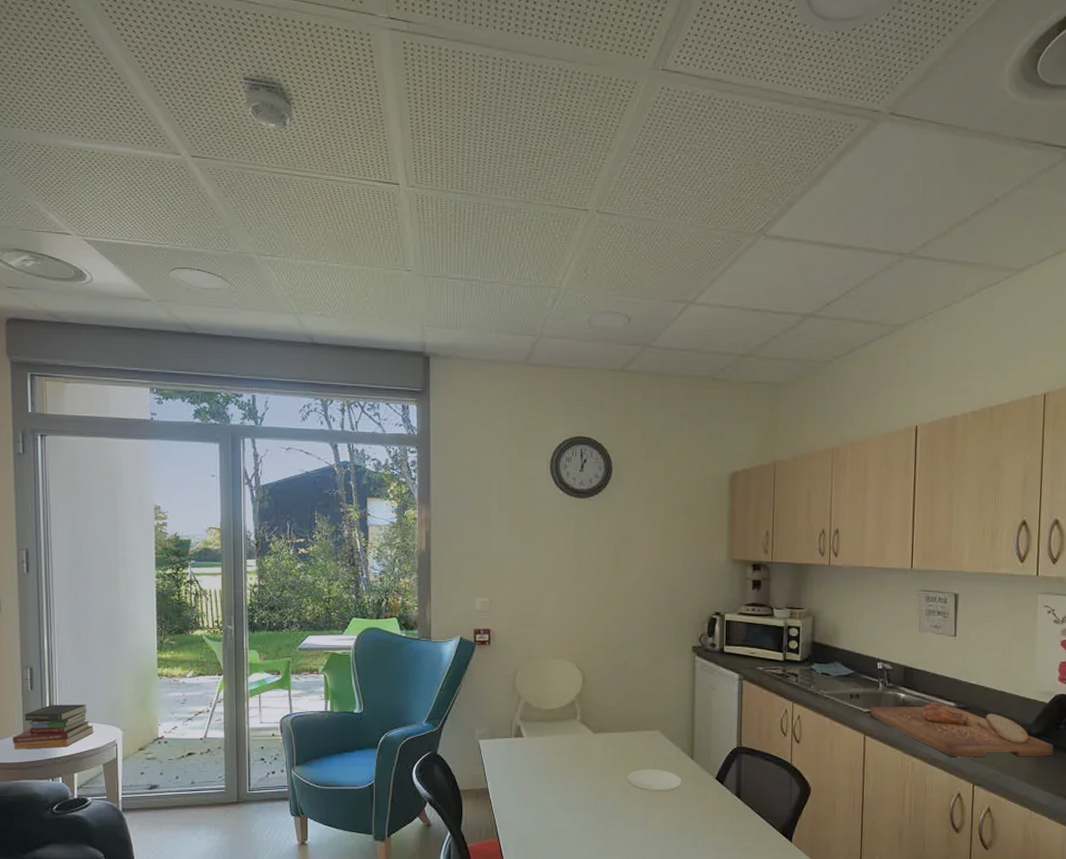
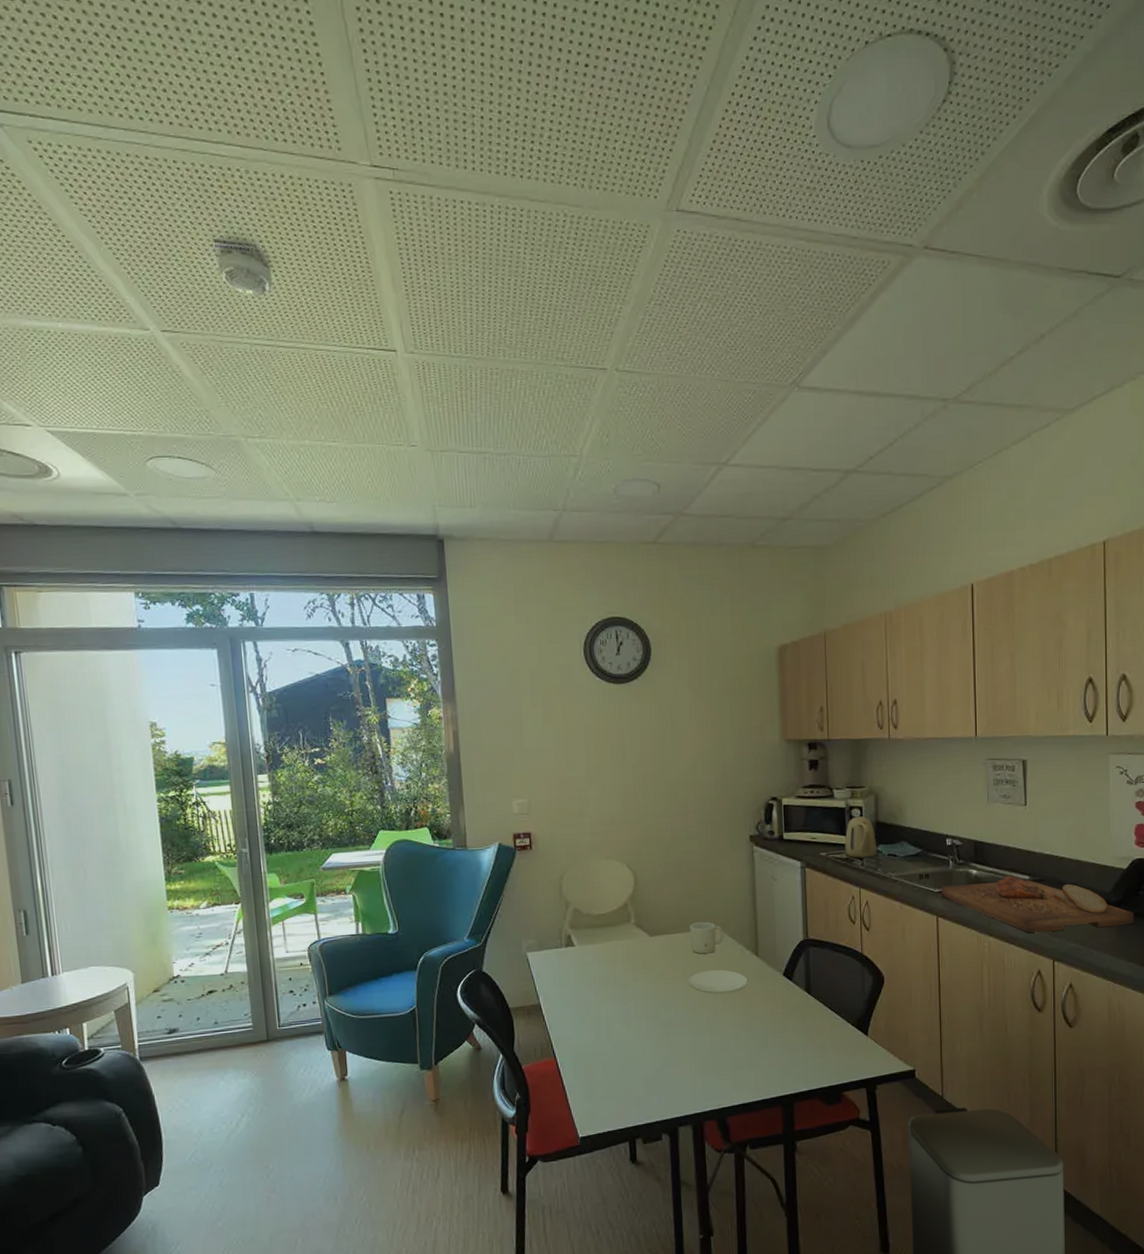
books: present [13,704,94,749] -> none [10,946,102,1002]
mug: none [630,723,662,753] -> present [689,921,724,954]
kettle: none [781,636,812,676] -> present [845,816,877,859]

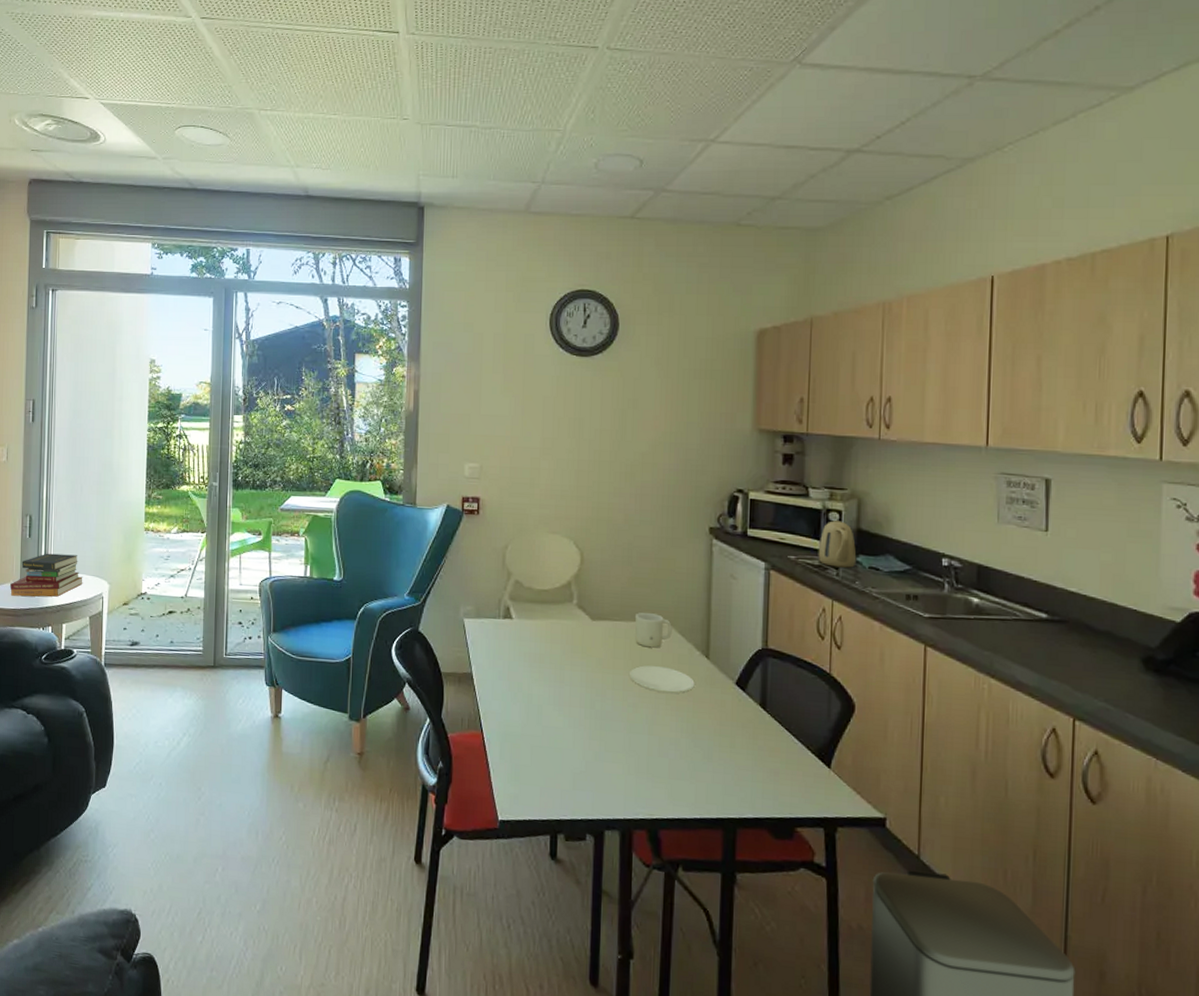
books: none [10,946,102,1002] -> present [10,553,83,597]
cutting board: present [942,875,1134,934] -> none [933,610,1189,692]

